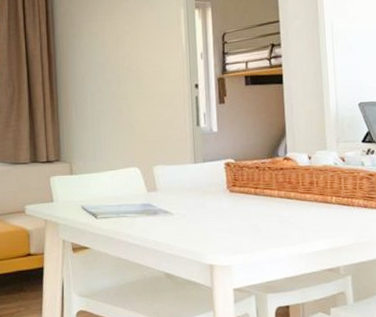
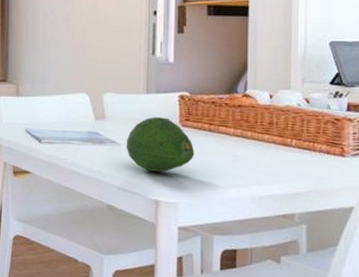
fruit: none [178,185,243,238] -> present [126,117,195,172]

